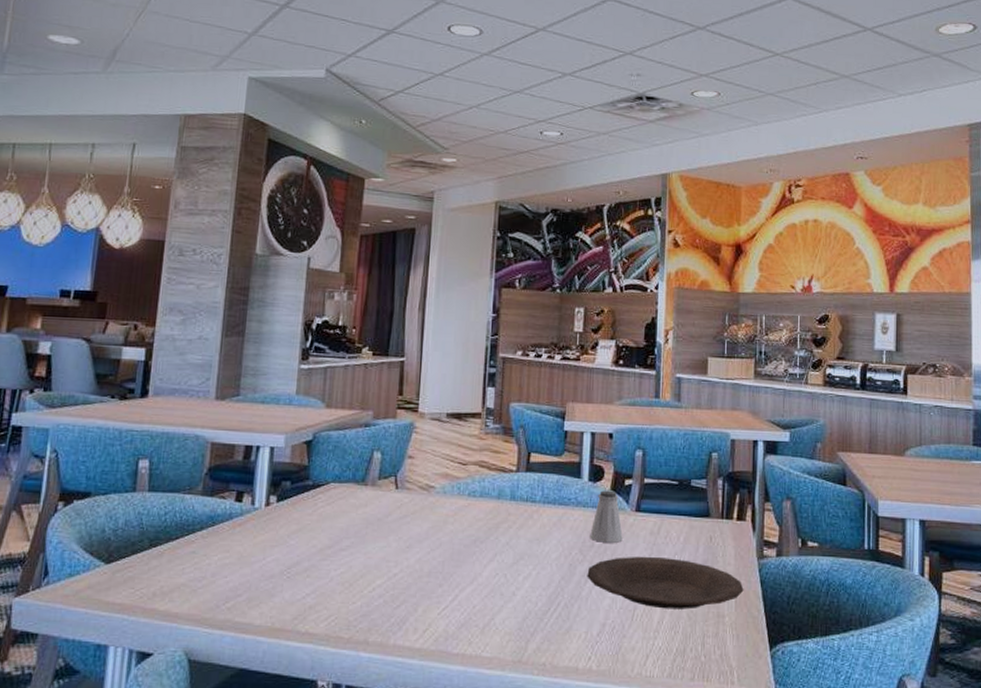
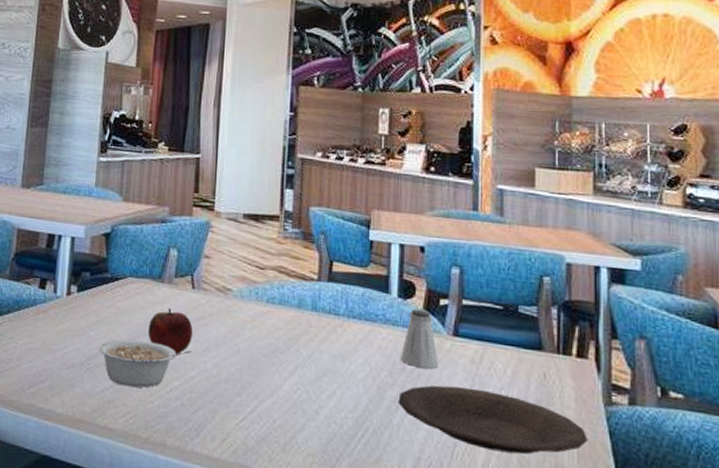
legume: none [300,544,395,591] -> present [99,339,192,388]
fruit: none [350,510,396,555] -> present [147,308,193,355]

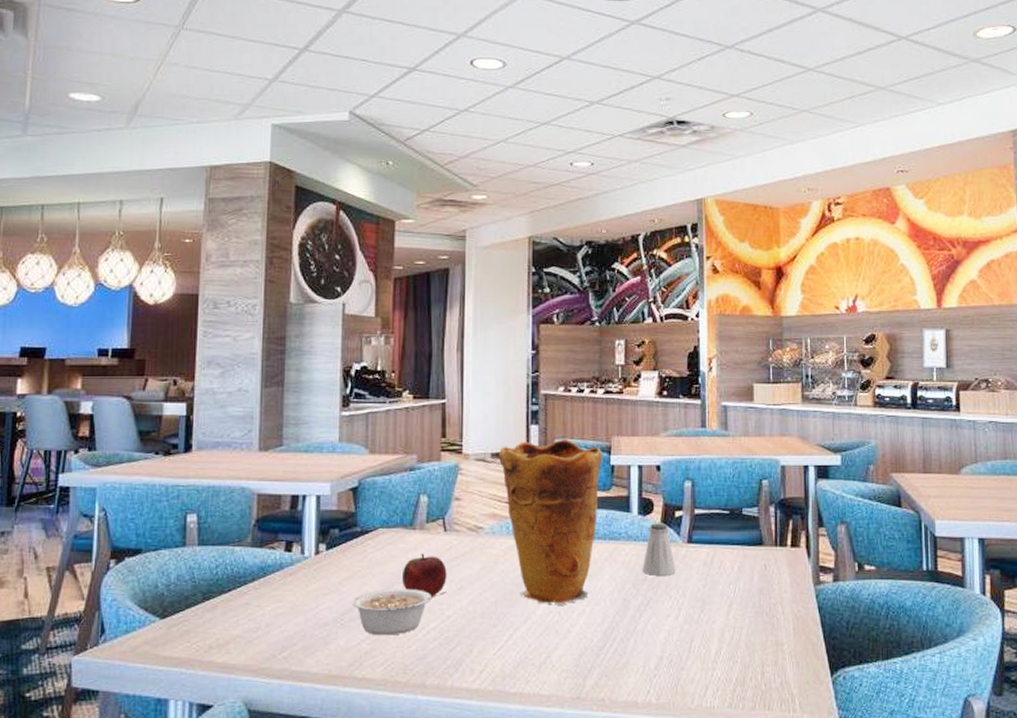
vase: none [251,205,361,385] -> present [499,438,603,607]
plate: present [398,385,588,454] -> none [641,587,802,640]

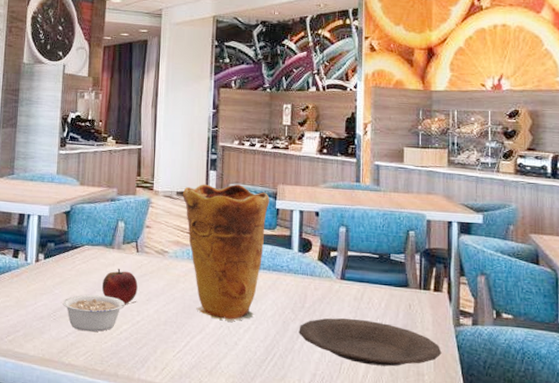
plate: none [641,587,802,640] -> present [299,317,442,367]
saltshaker: present [642,523,676,576] -> none [300,260,330,306]

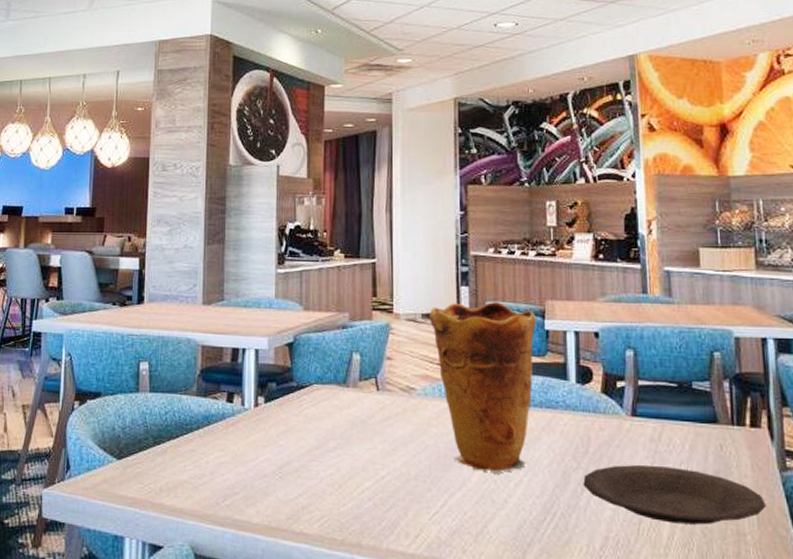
legume: present [63,294,137,332] -> none [290,445,380,492]
fruit: present [101,268,138,305] -> none [336,411,380,457]

